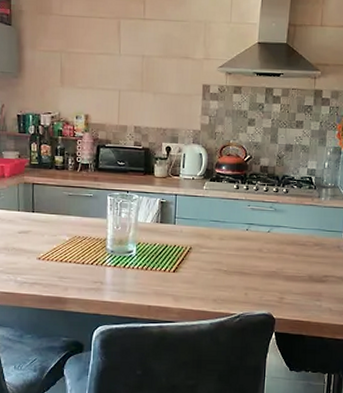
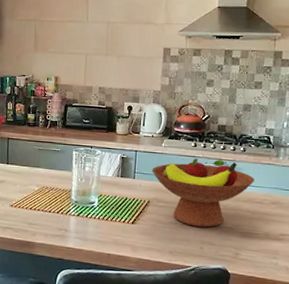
fruit bowl: none [193,200,298,273] -> present [152,157,255,228]

